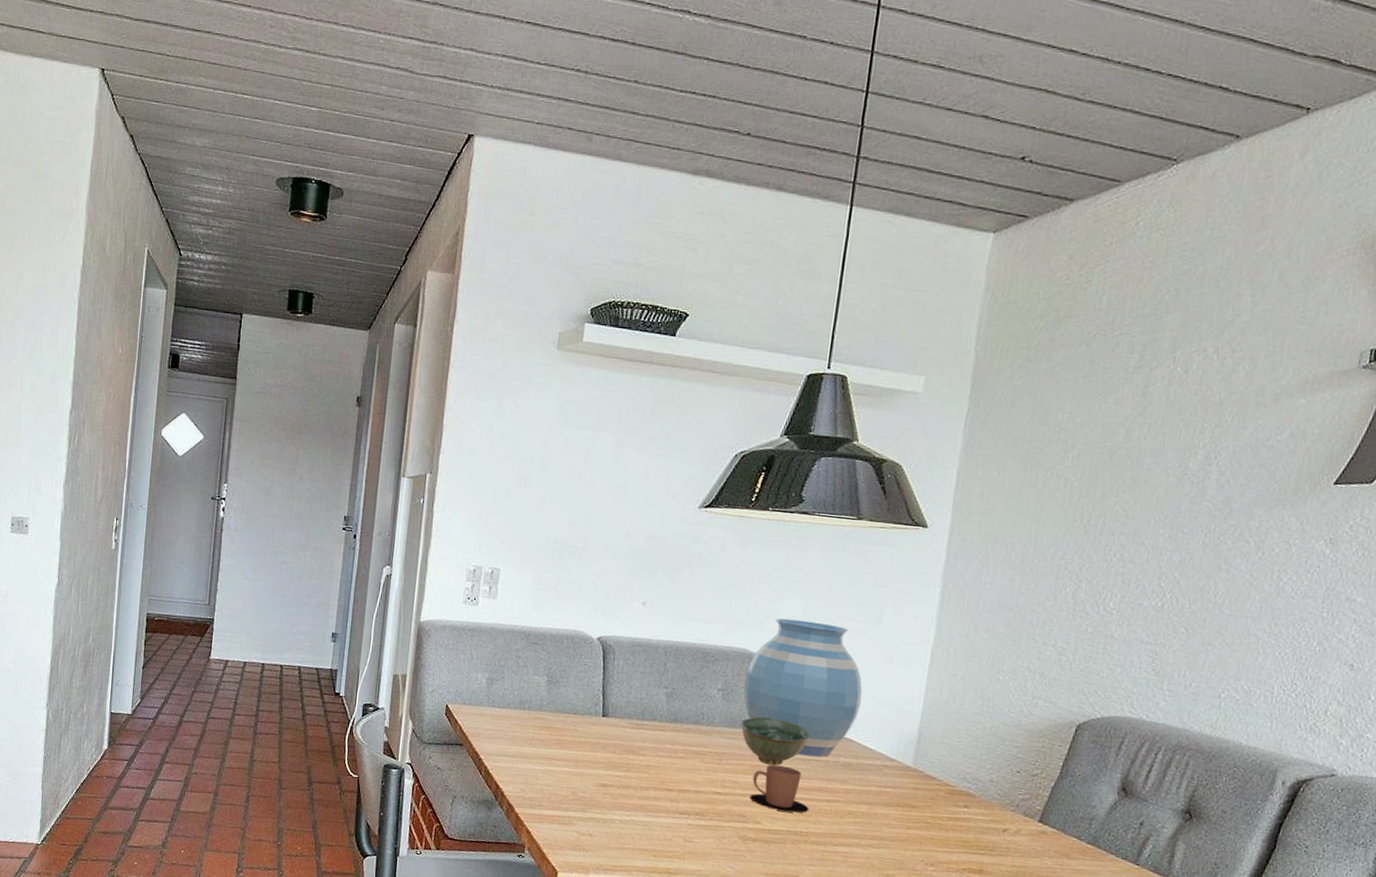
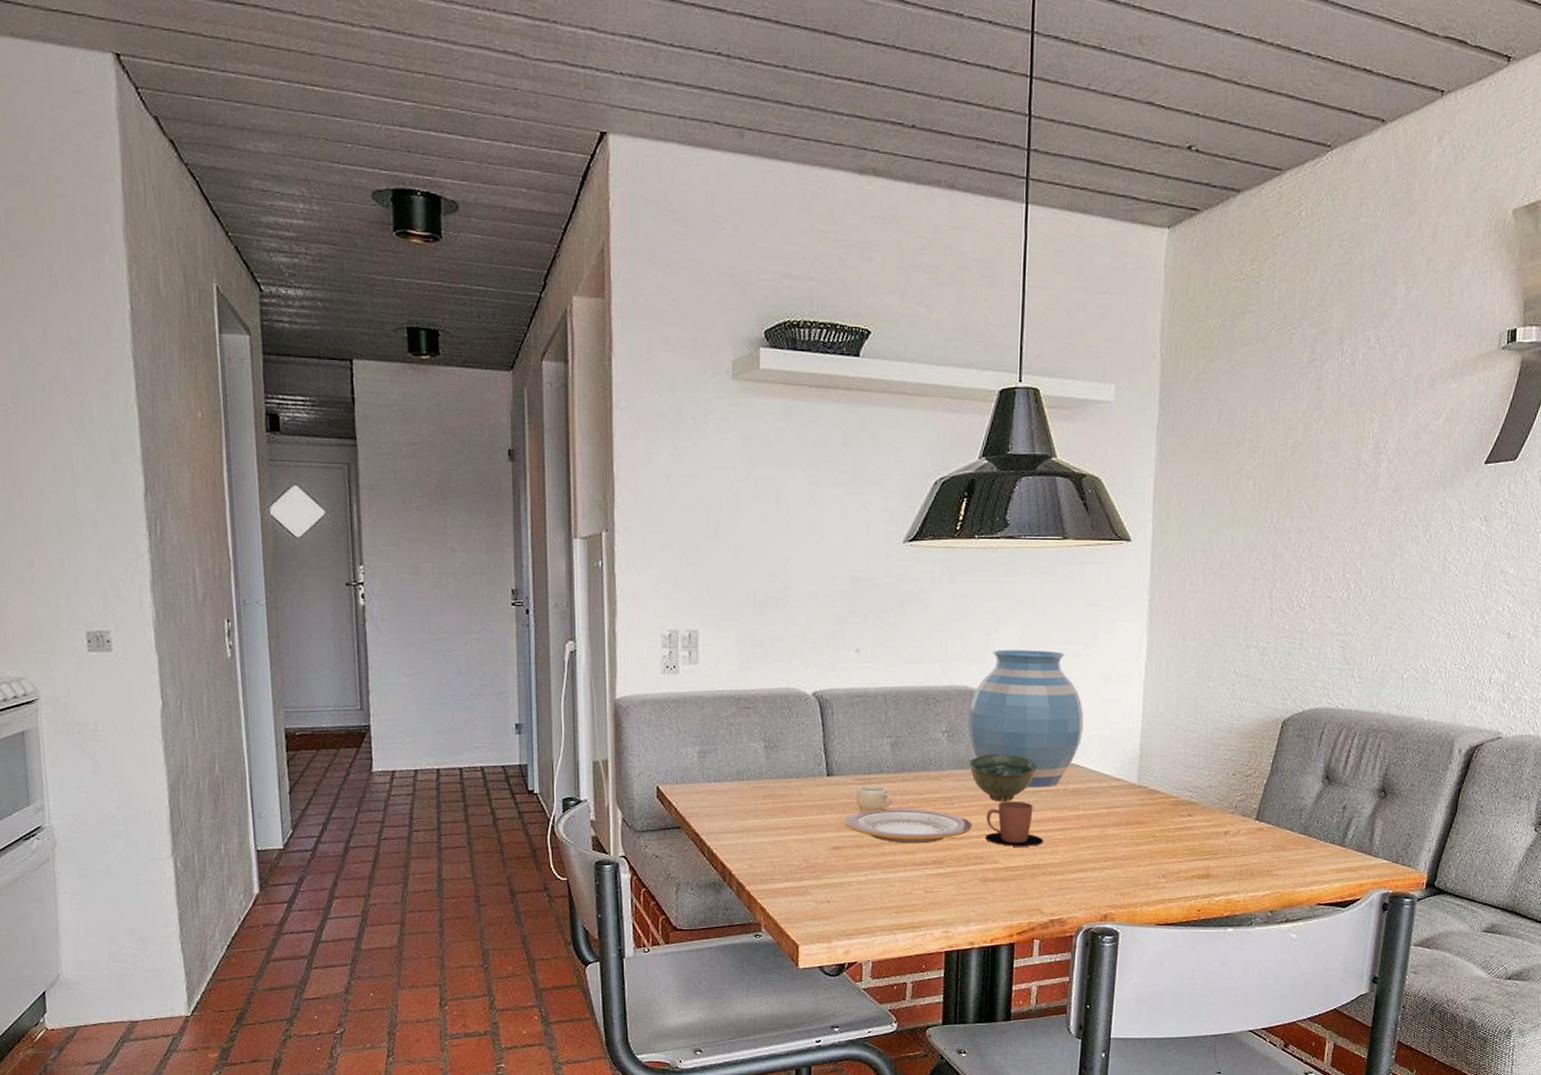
plate: none [612,753,738,794] -> present [843,808,972,844]
cup: none [627,730,662,756] -> present [855,785,892,812]

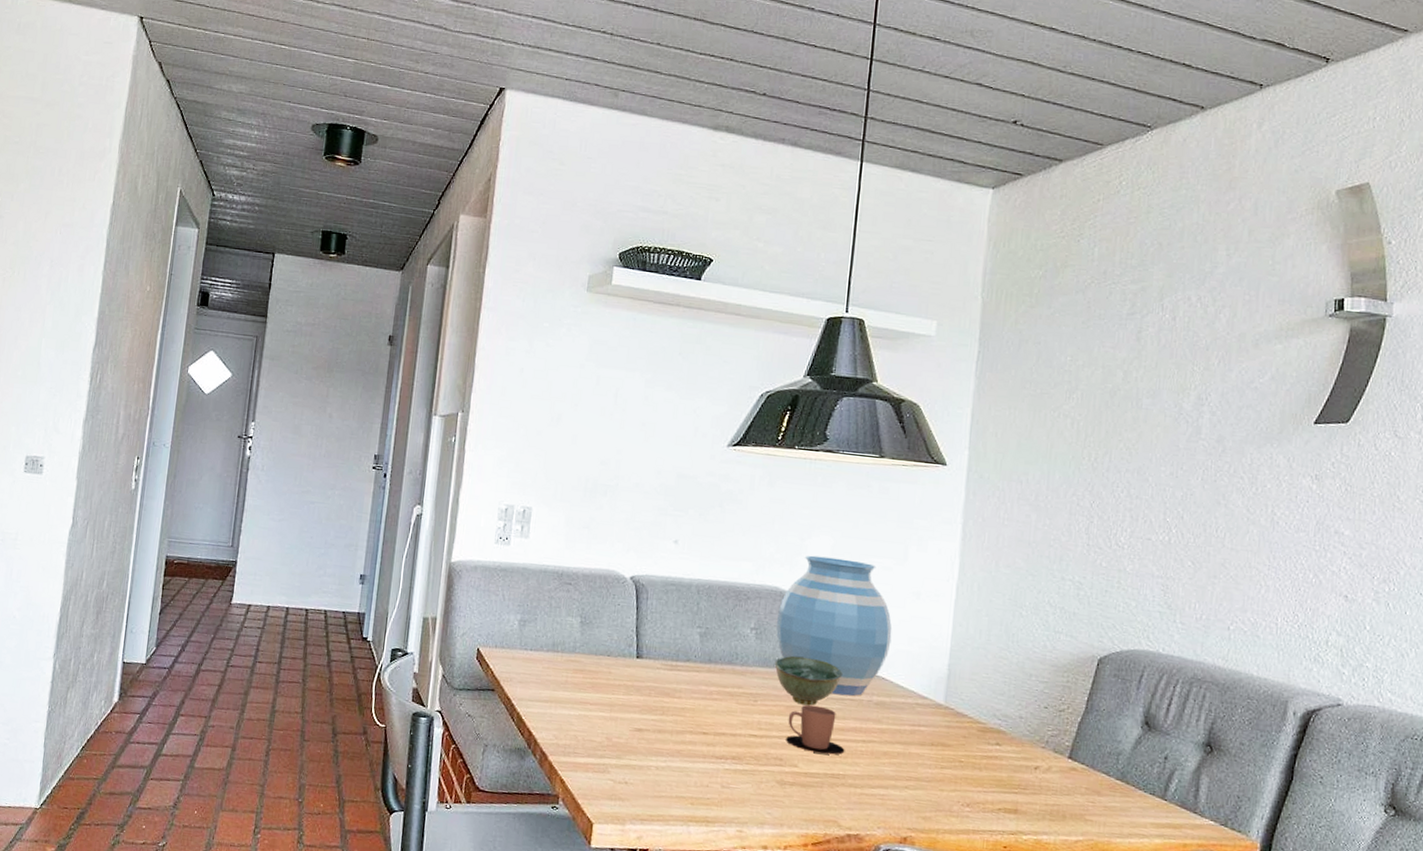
plate: present [843,808,972,844] -> none [647,696,774,737]
cup: present [855,785,892,812] -> none [661,671,697,699]

